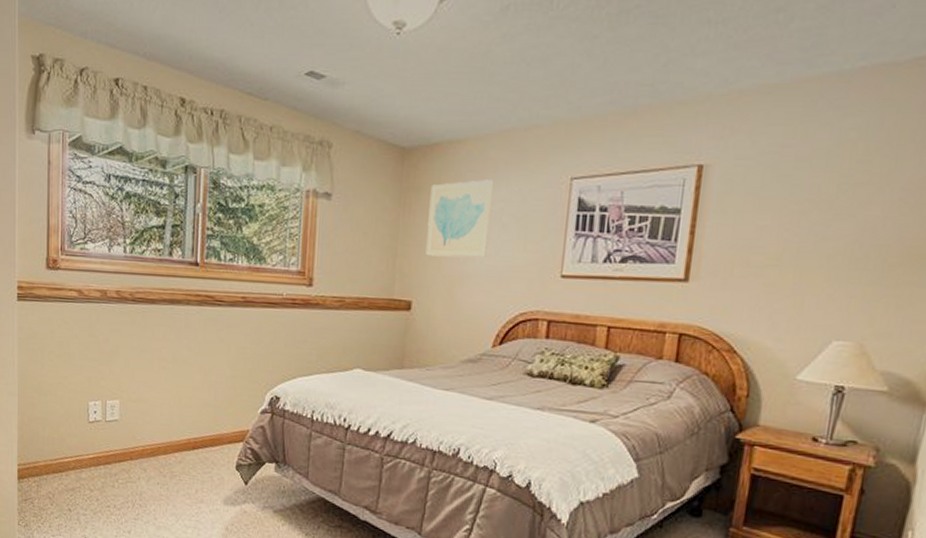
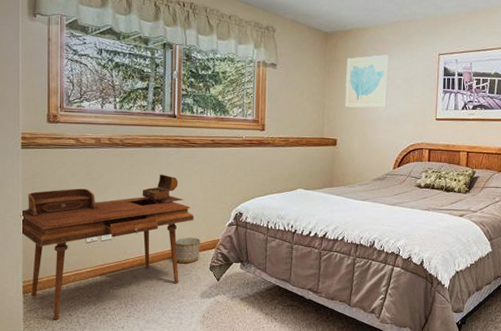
desk: none [15,339,218,514] -> present [20,174,194,319]
planter: none [194,424,225,459] -> present [175,237,200,264]

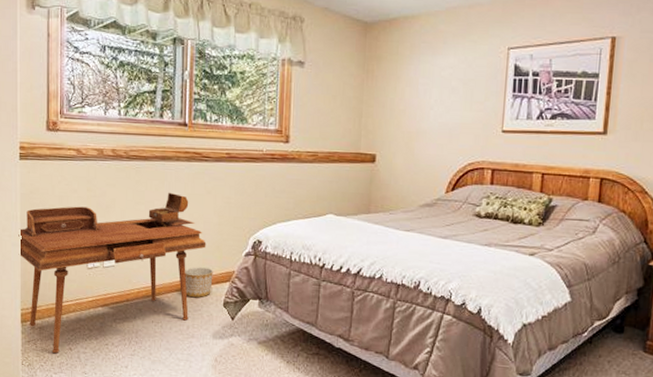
wall art: present [345,55,389,108] -> none [387,49,444,116]

